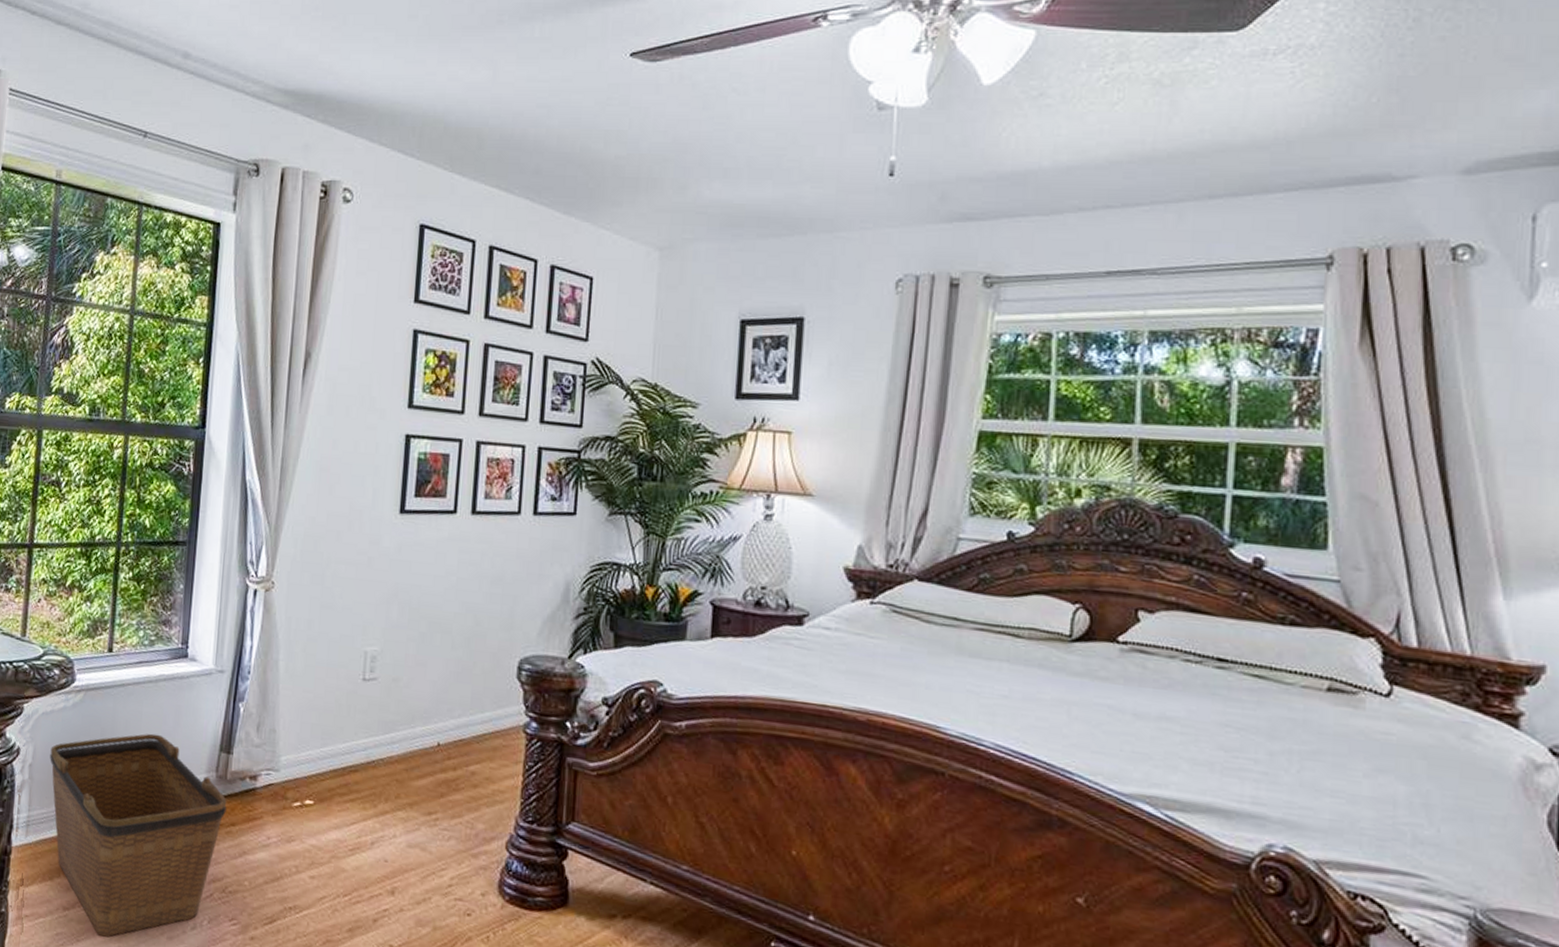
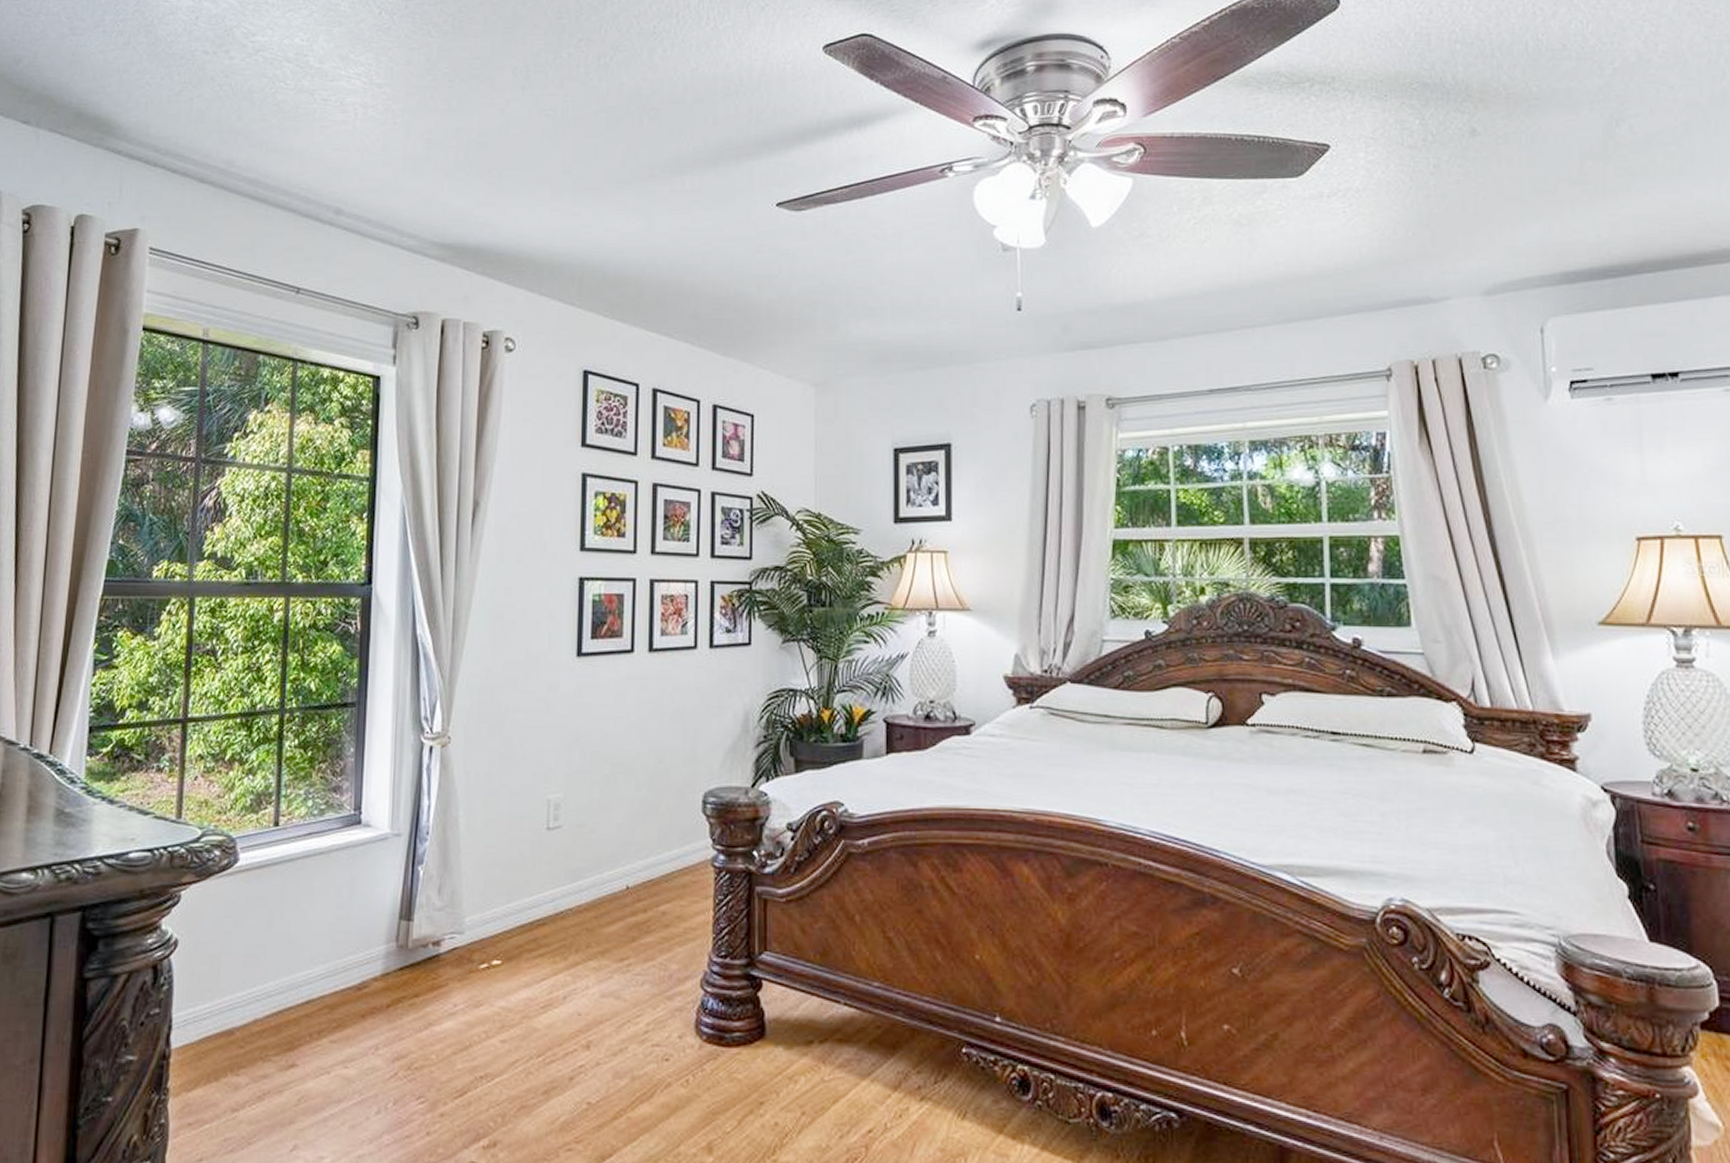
bicycle basket: present [50,733,227,938] -> none [212,908,409,1136]

